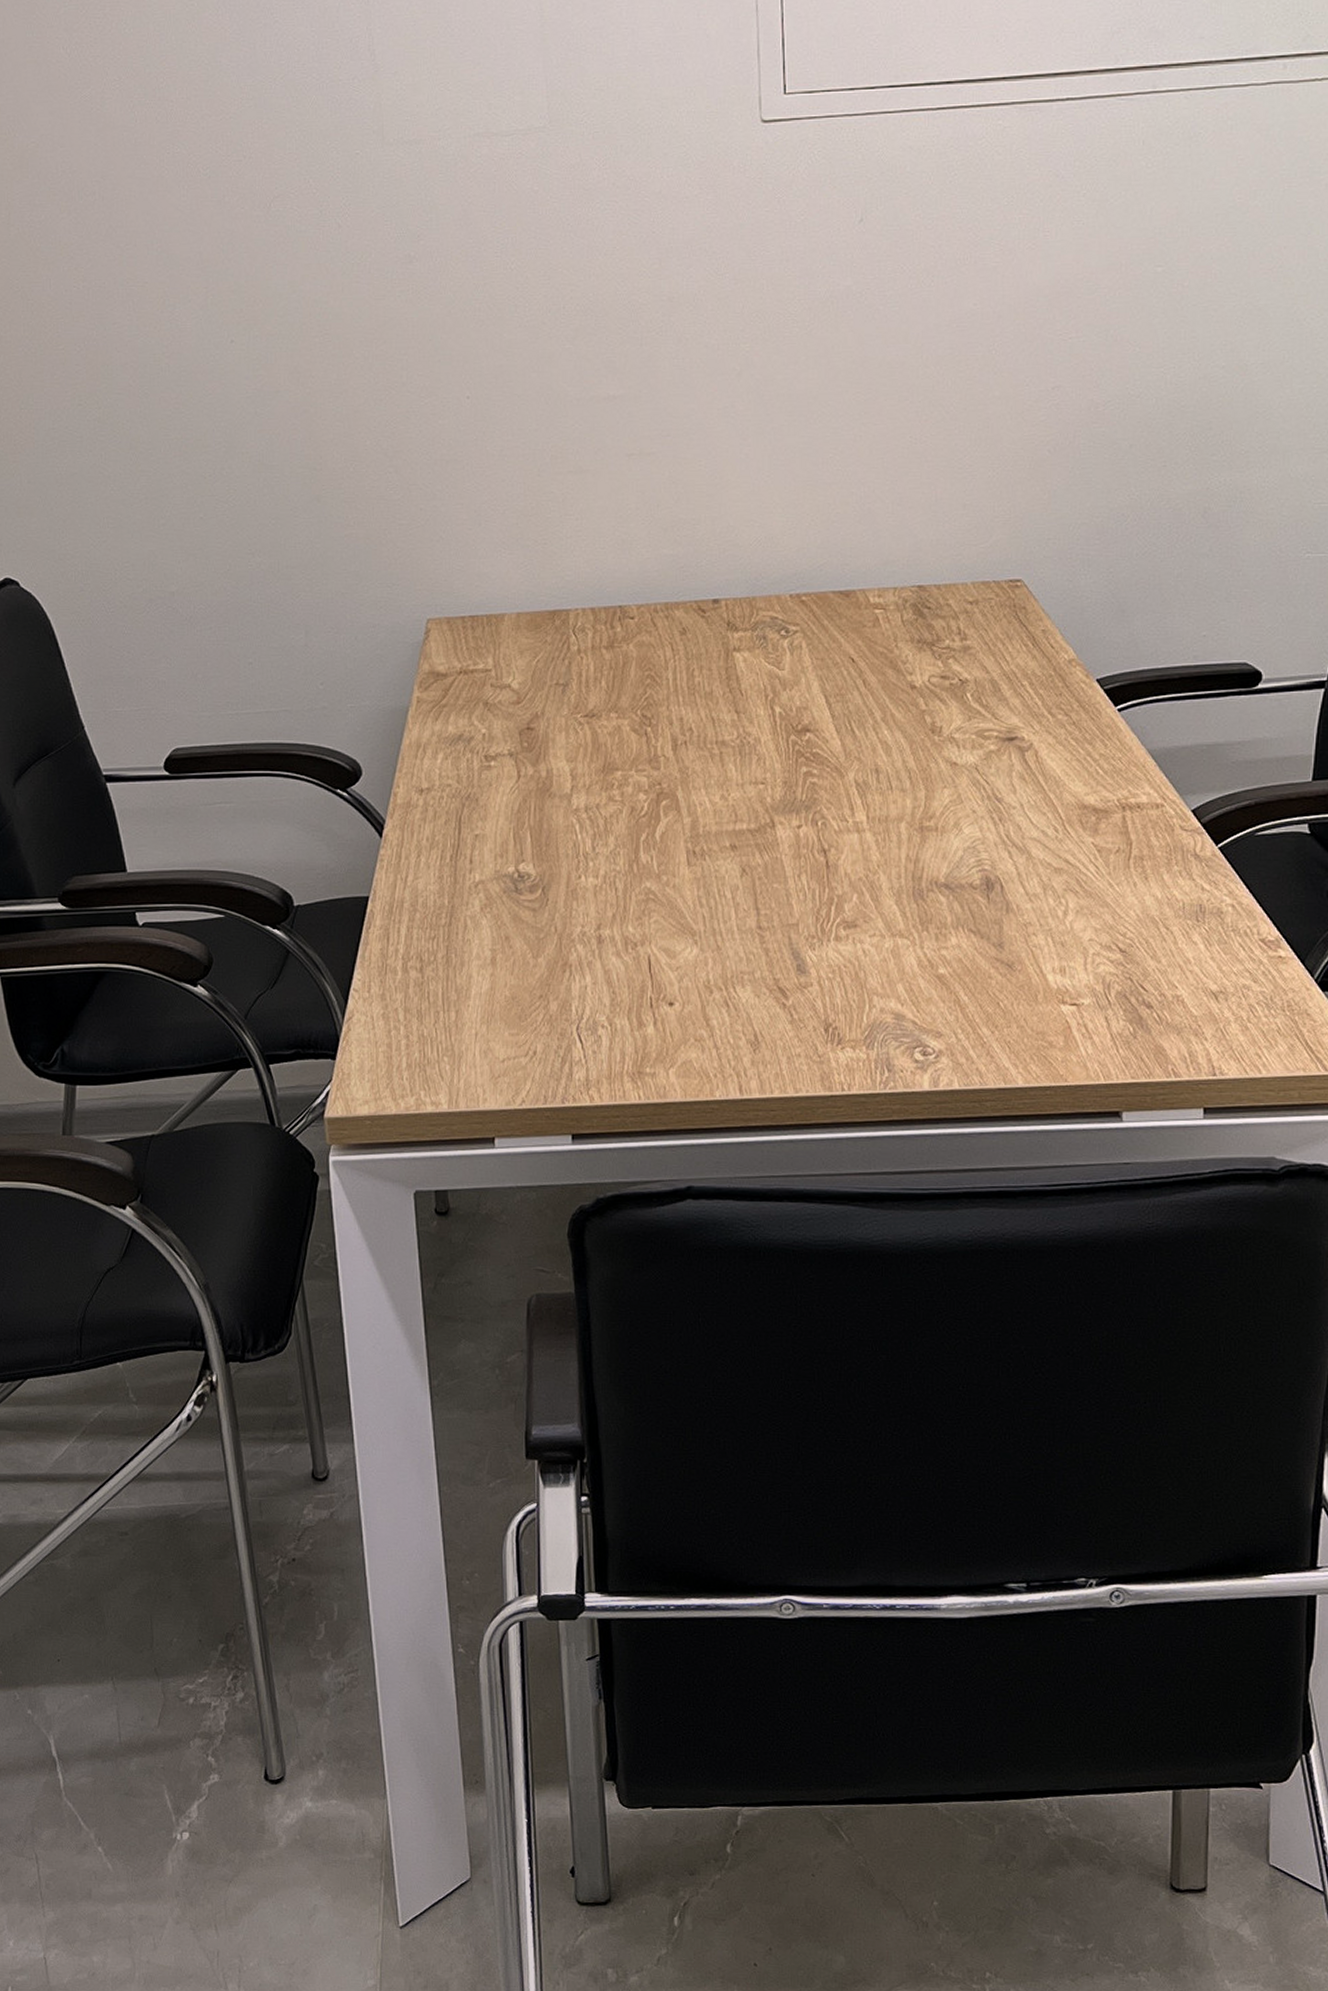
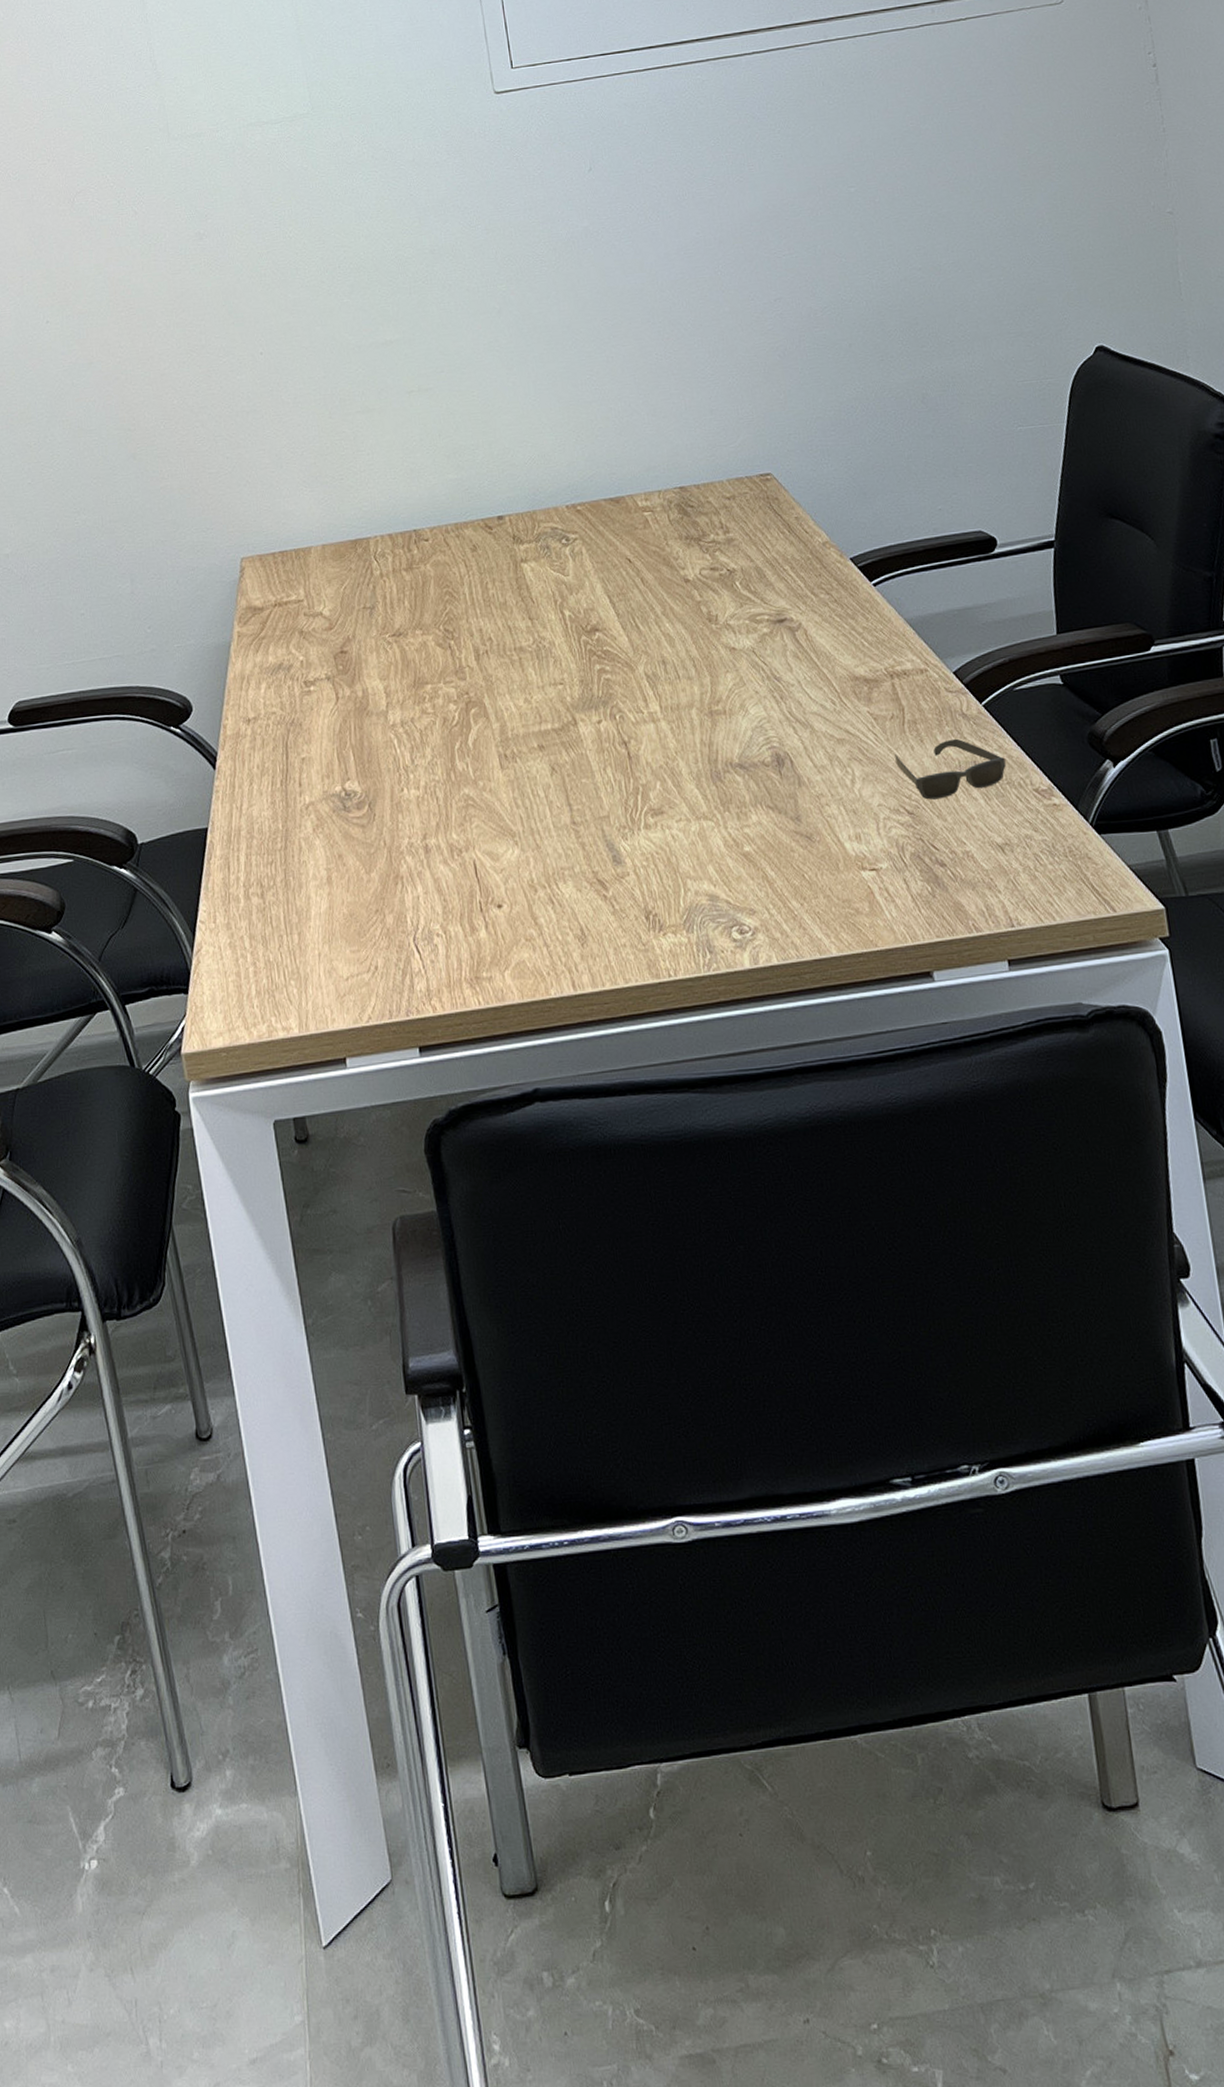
glasses: none [1115,879,1234,940] -> present [895,738,1006,800]

